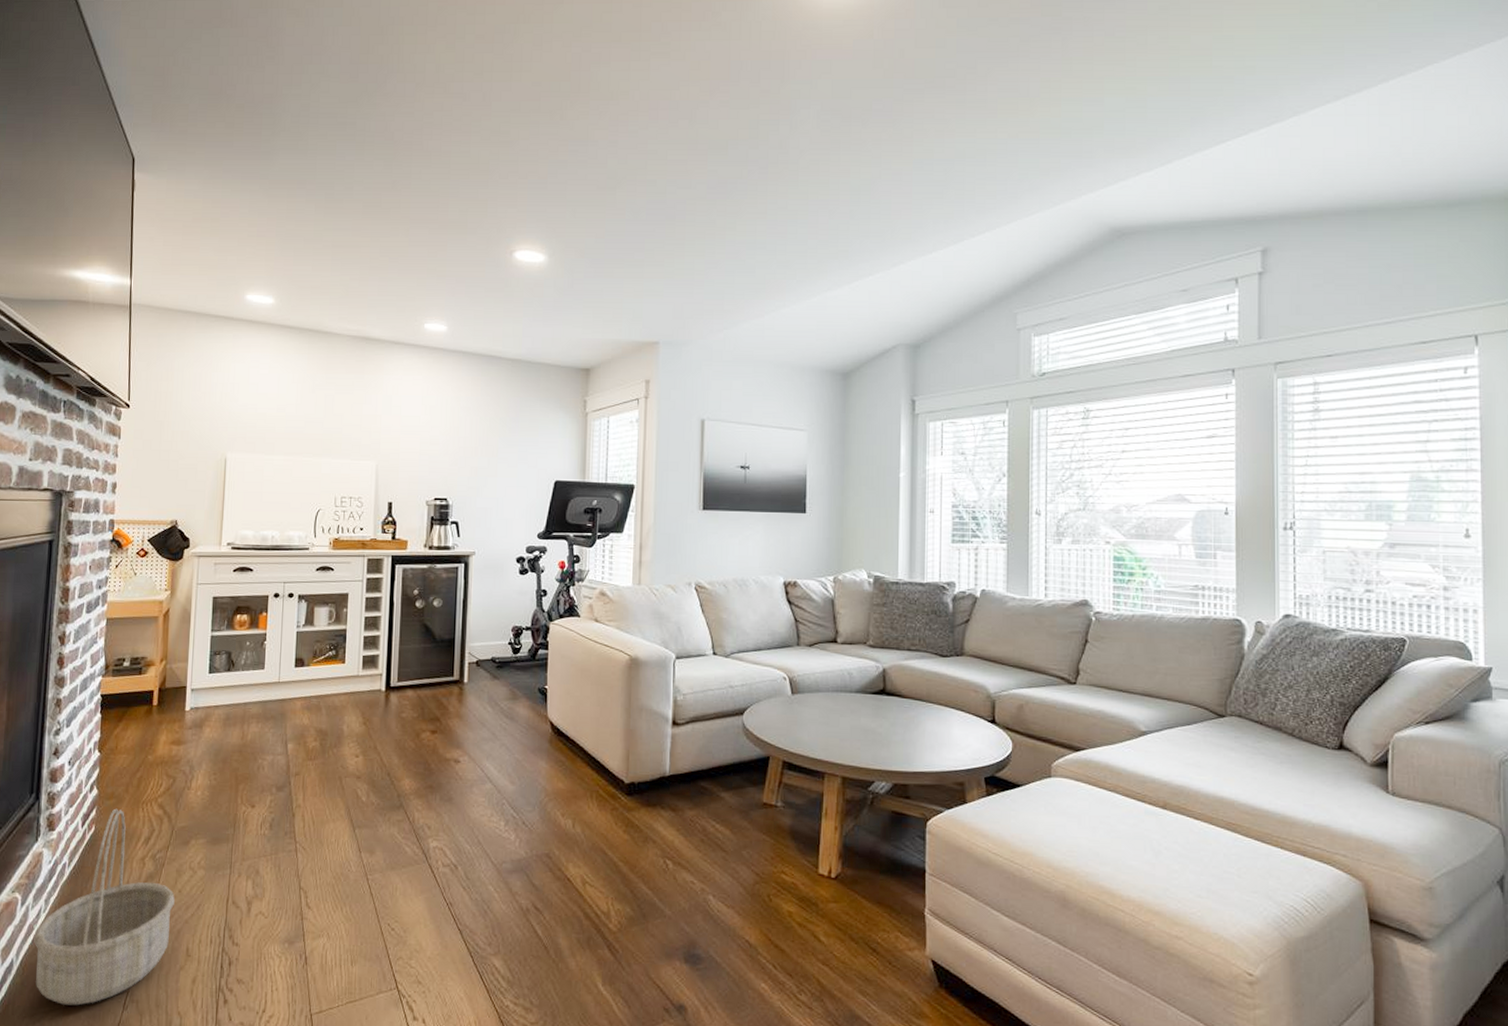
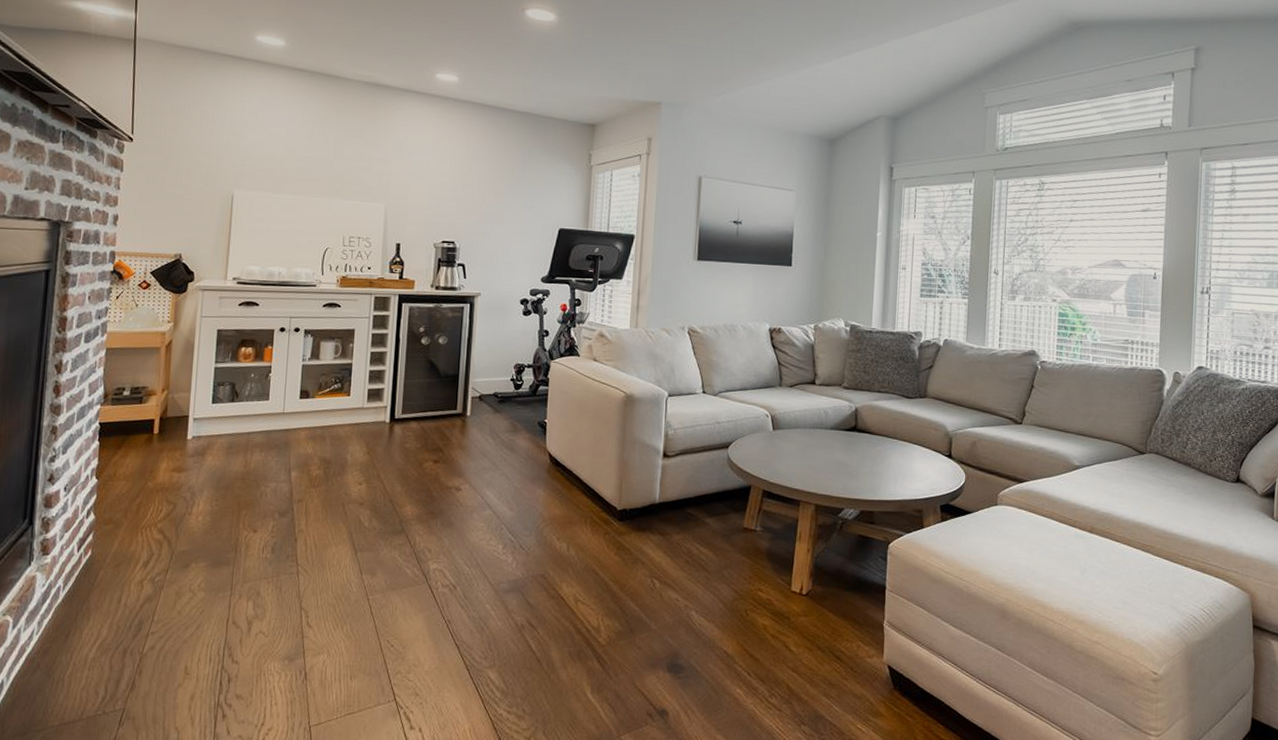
basket: present [33,808,175,1006] -> none [25,533,174,724]

